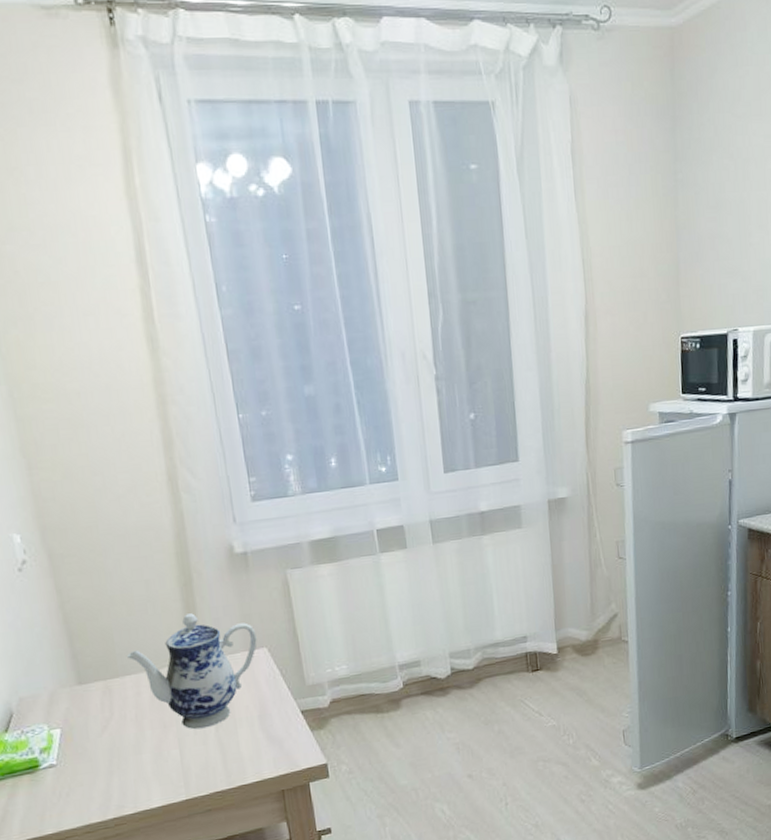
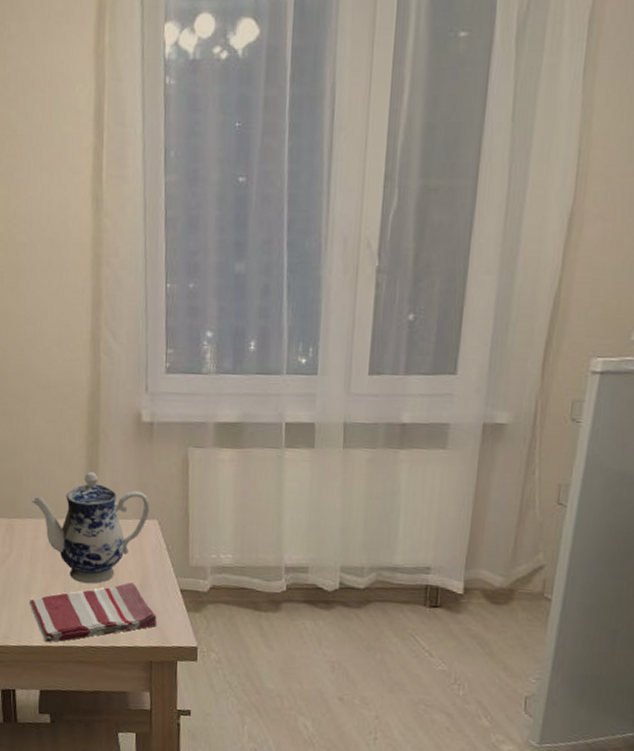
dish towel: none [140,716,283,801] -> present [28,582,157,643]

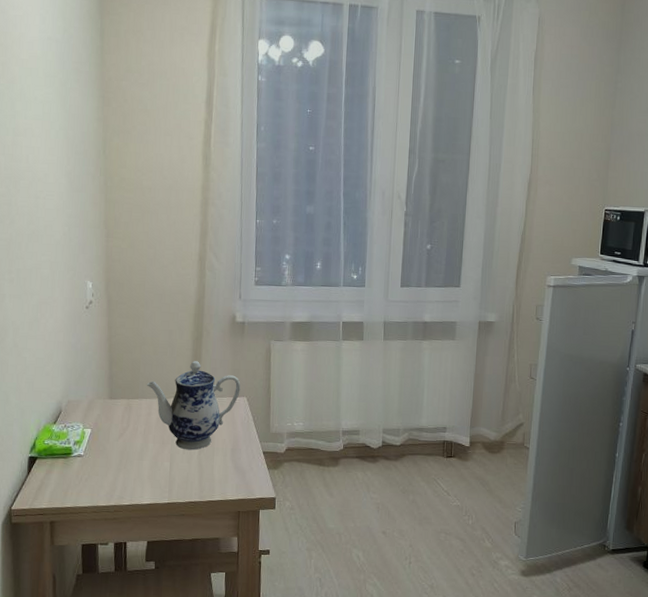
dish towel: present [28,582,157,643] -> none [141,448,244,500]

